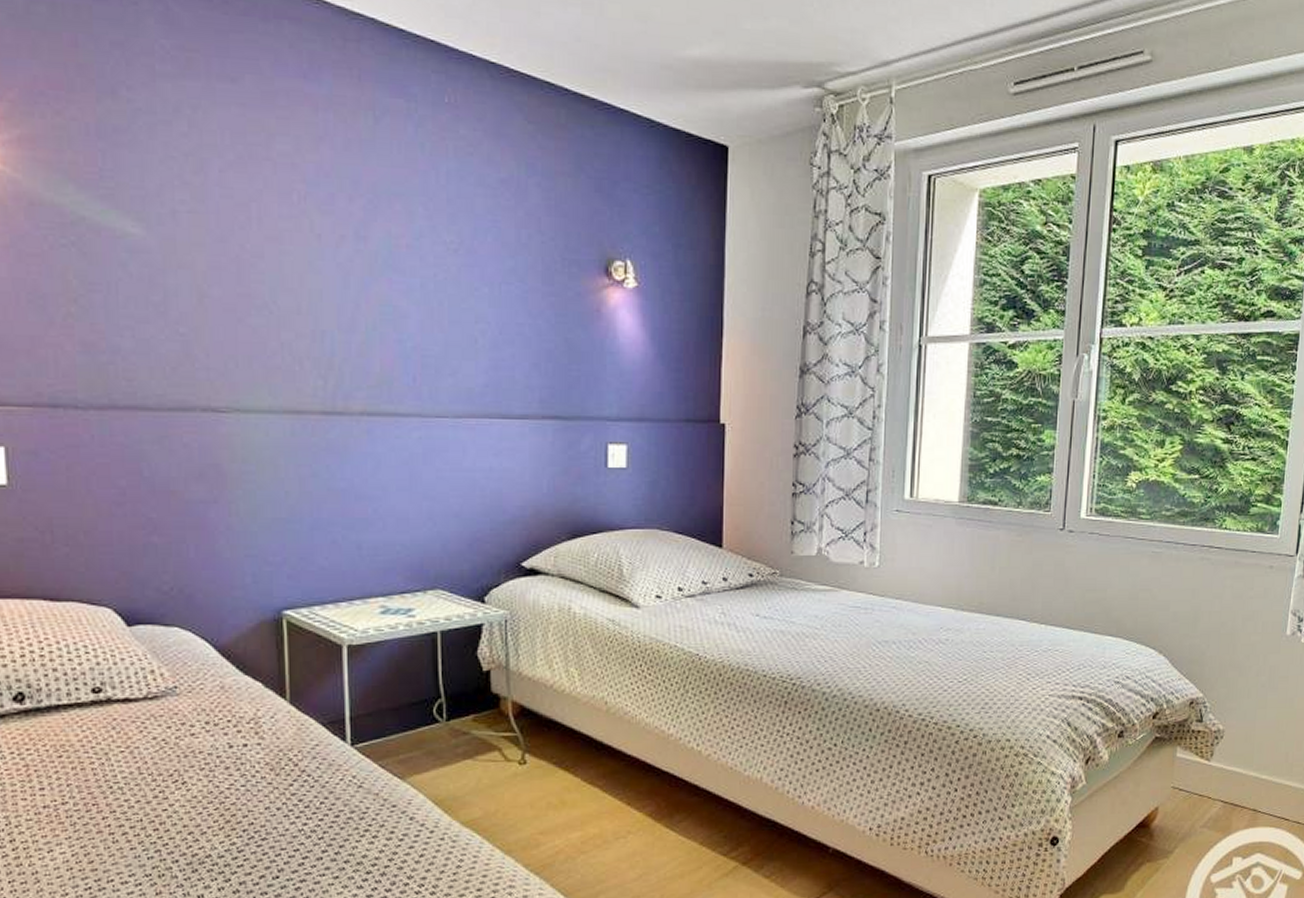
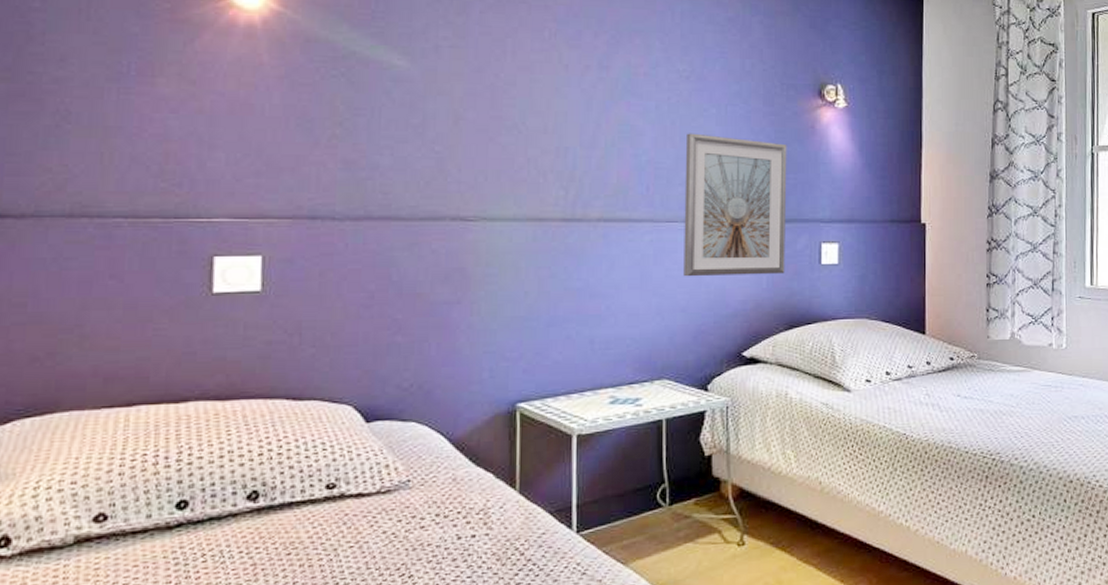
picture frame: none [455,315,569,479] -> present [683,133,787,277]

